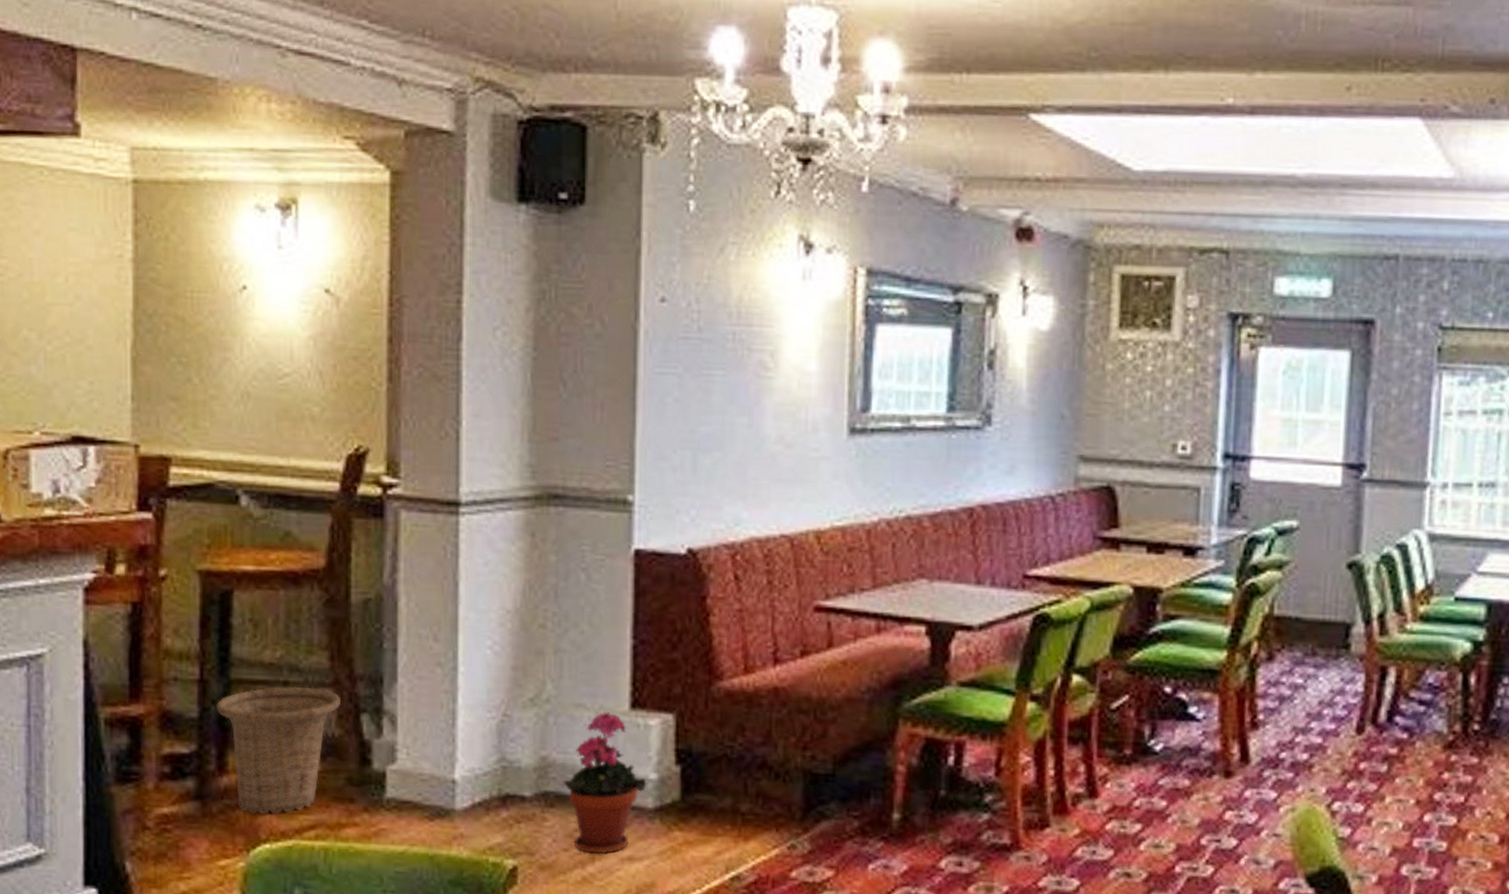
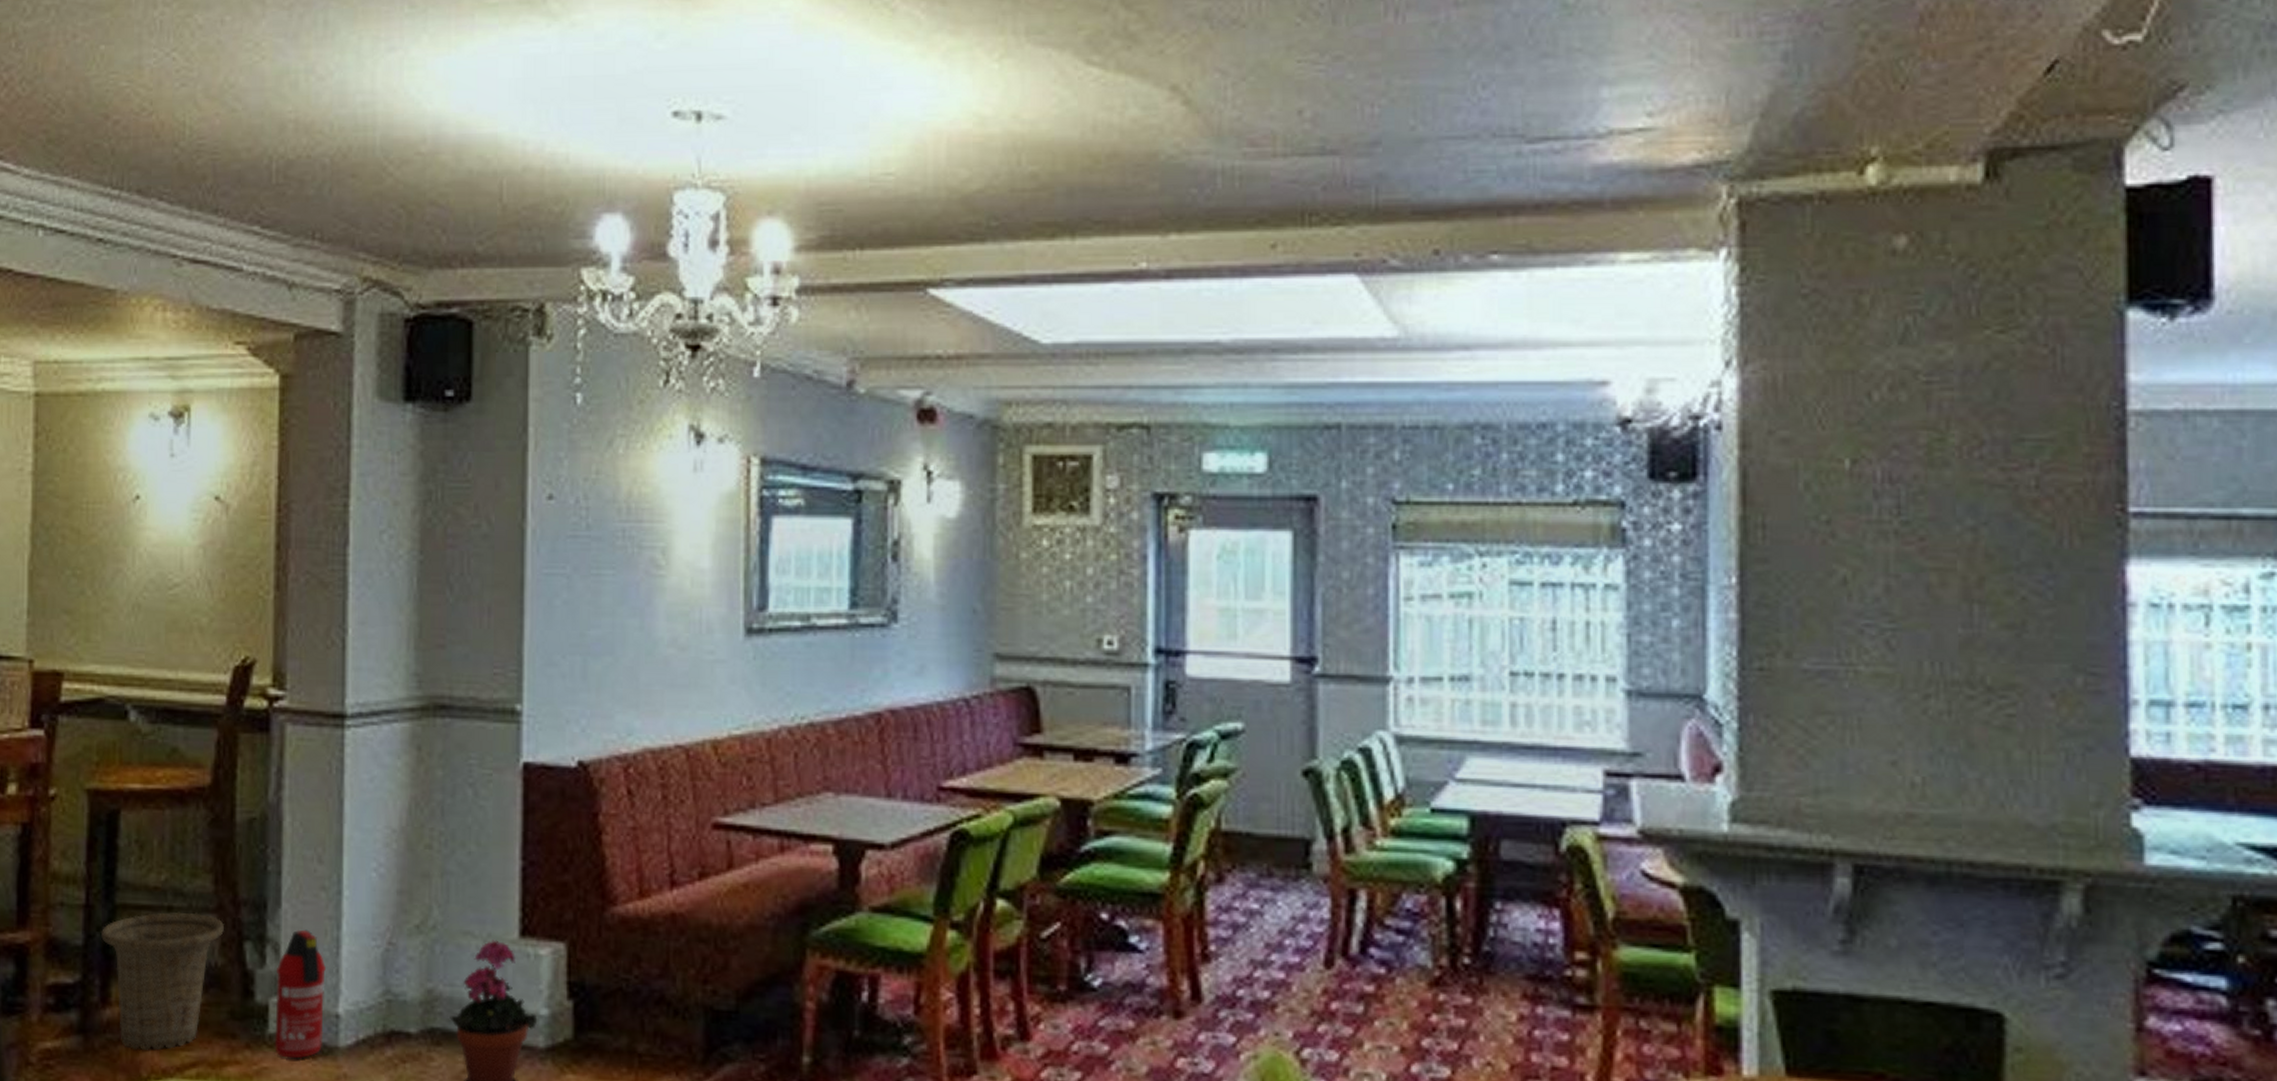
fire extinguisher: none [392,702,442,821] -> present [275,929,326,1059]

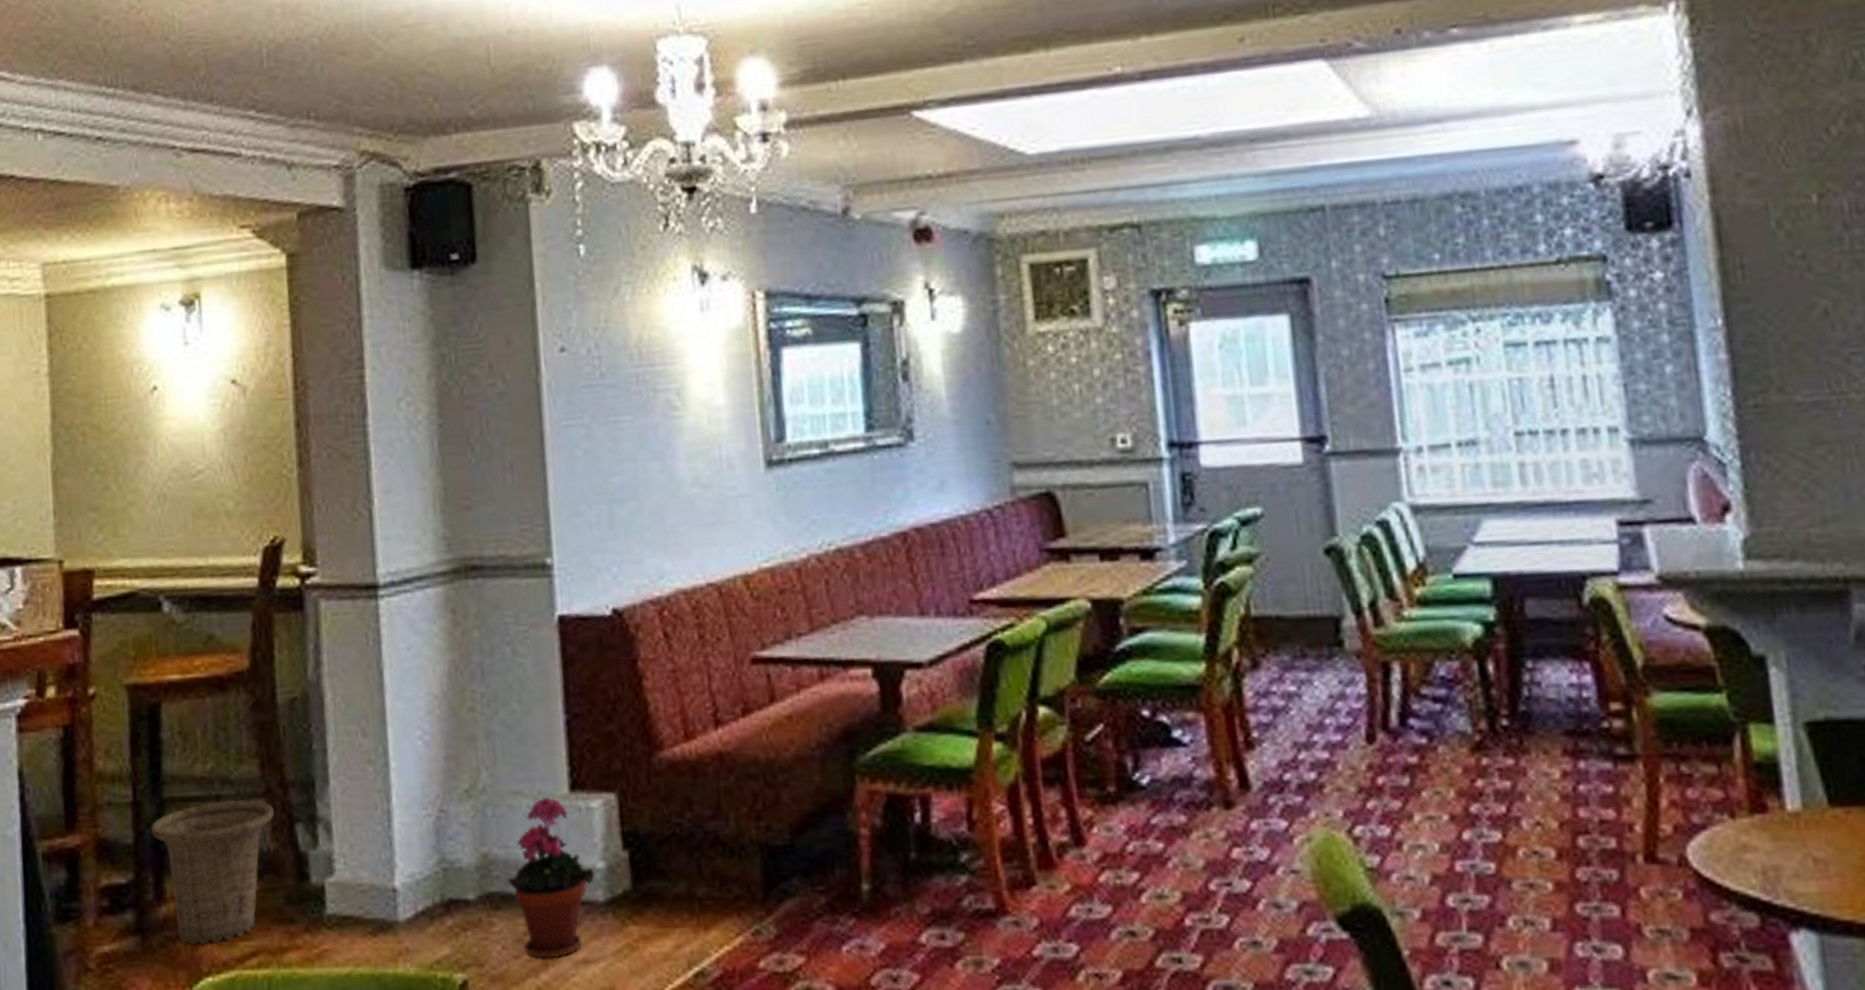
fire extinguisher: present [275,929,326,1059] -> none [329,805,382,938]

